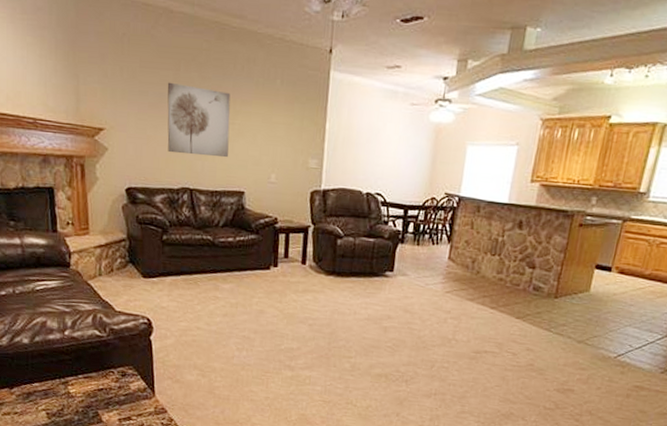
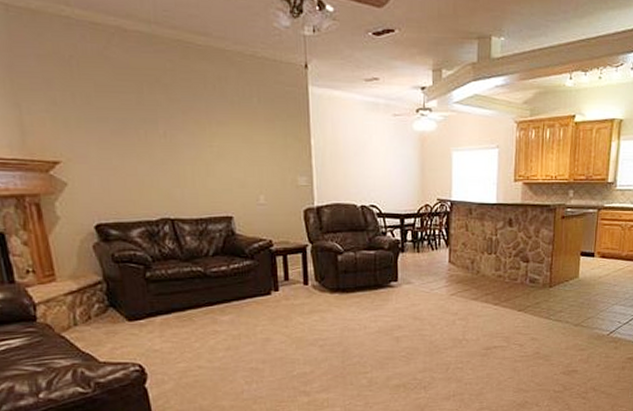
wall art: present [167,82,231,158] -> none [130,106,211,183]

